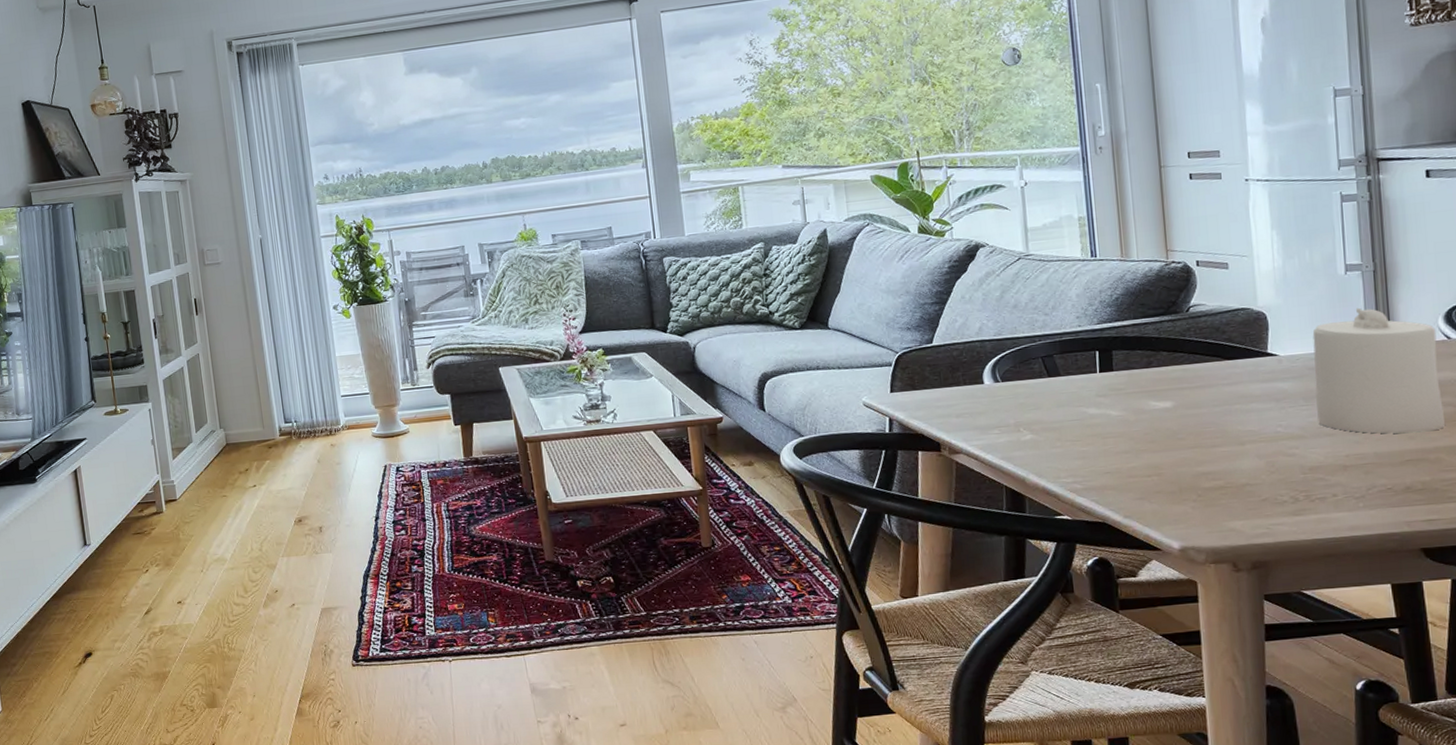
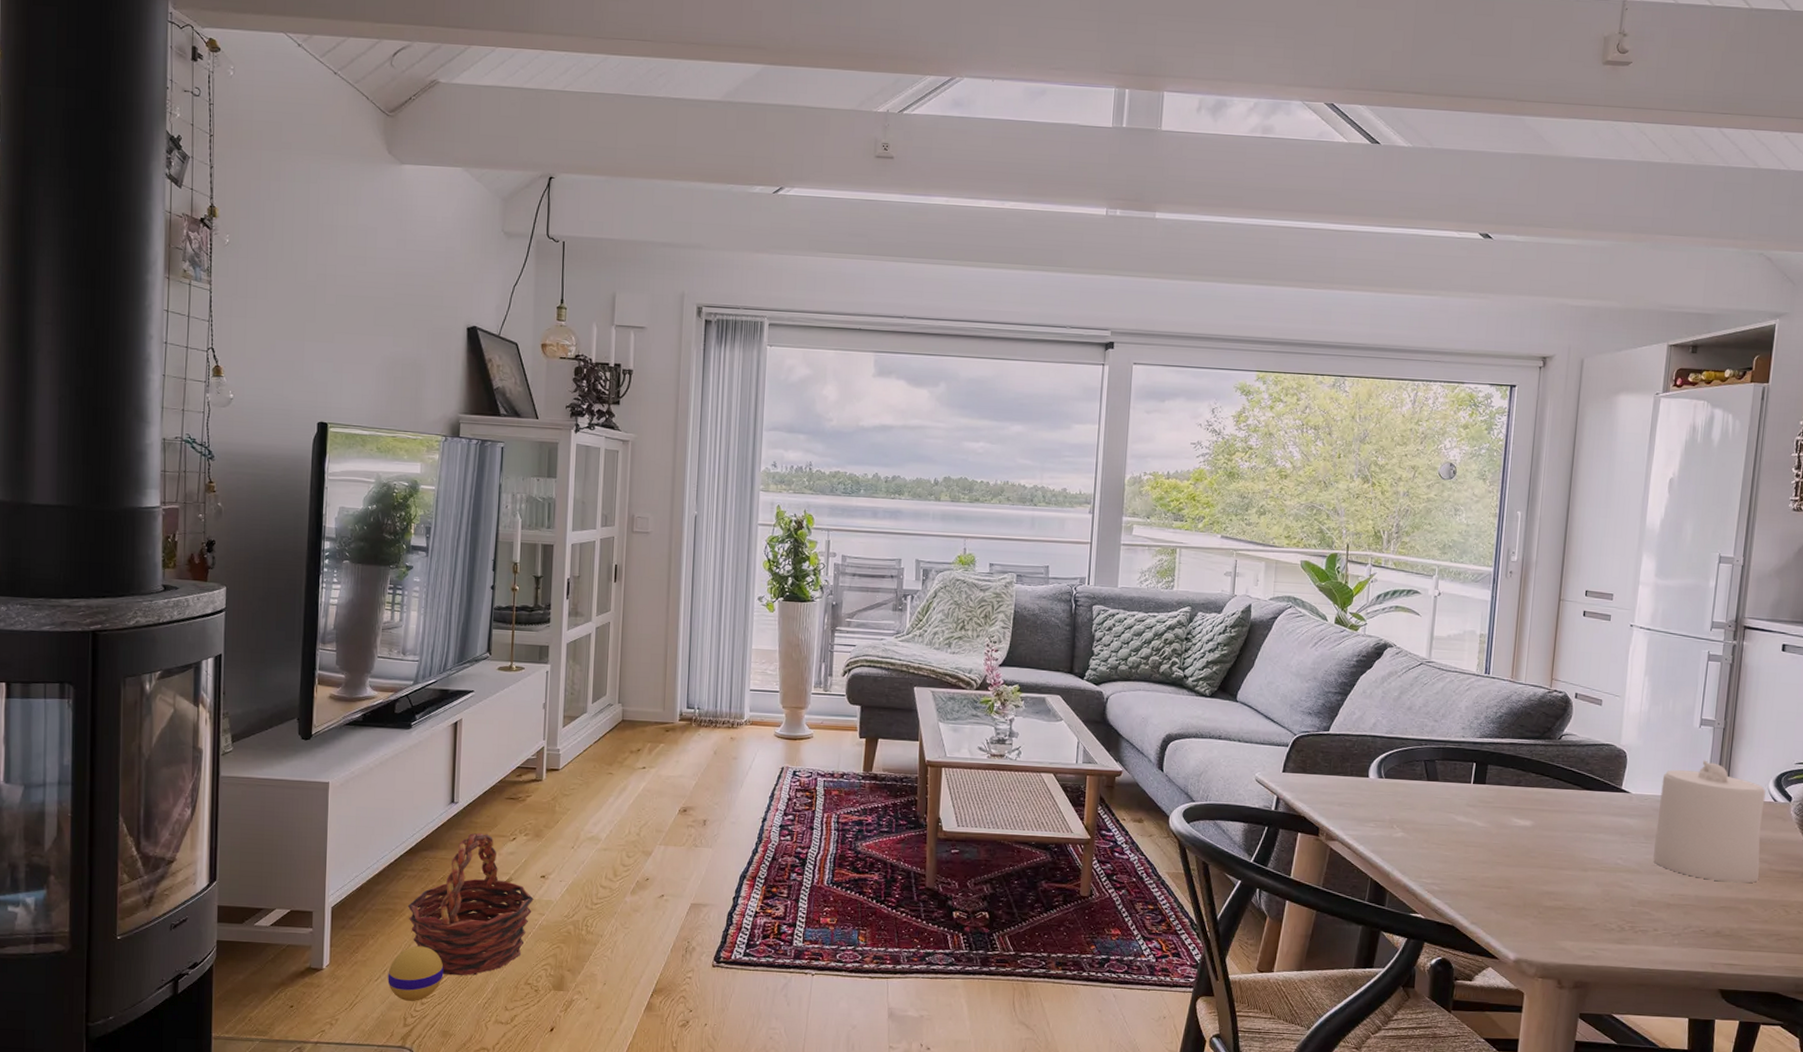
toy ball: none [55,682,105,736] -> present [388,946,444,1001]
basket: none [61,569,175,707] -> present [407,832,534,976]

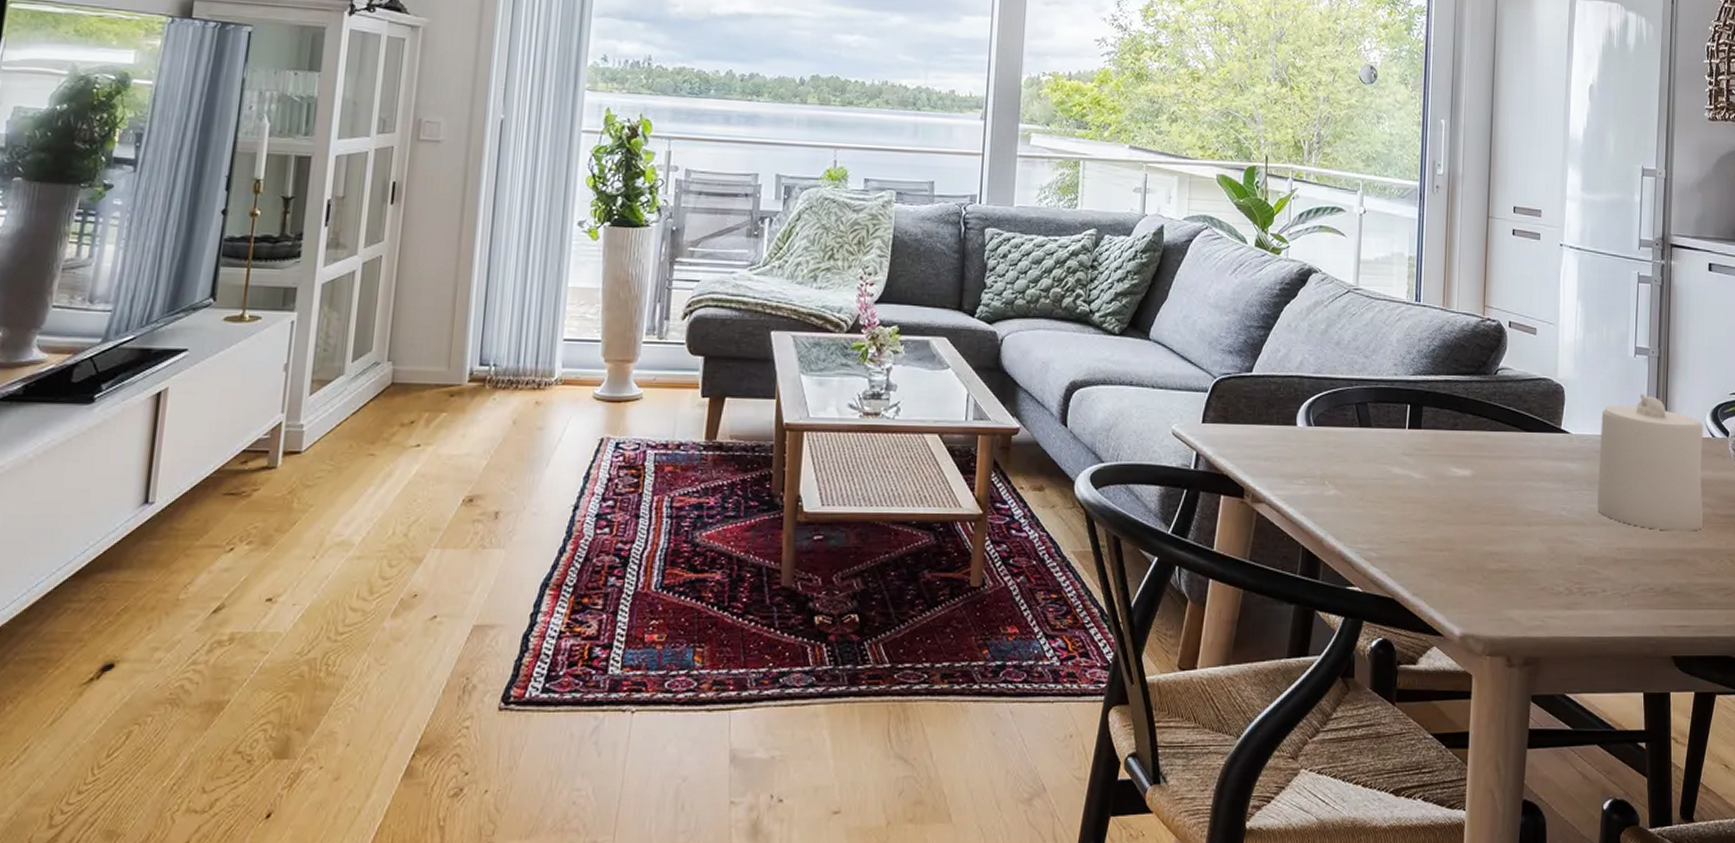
toy ball: present [388,946,444,1001] -> none [29,709,116,790]
basket: present [407,832,534,976] -> none [67,543,254,748]

